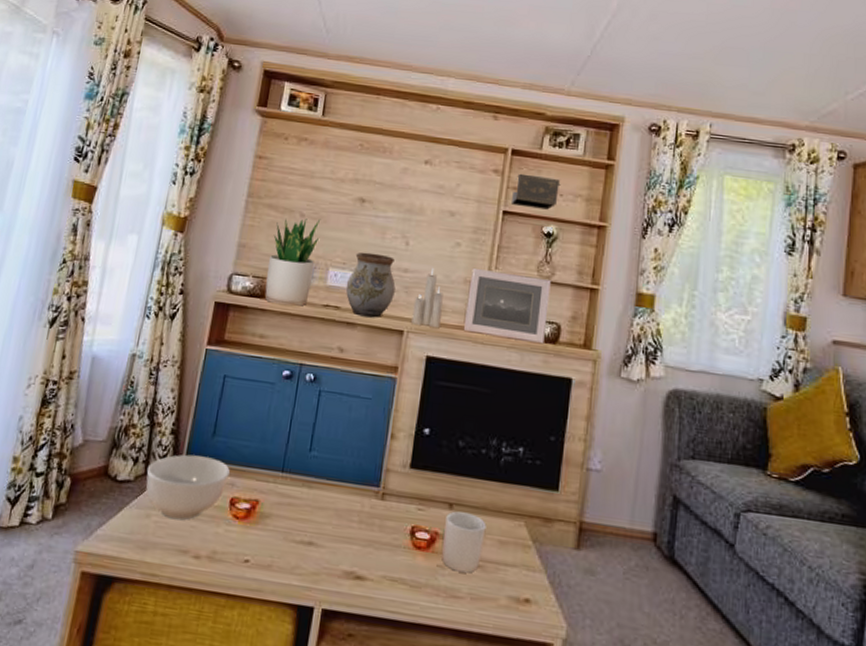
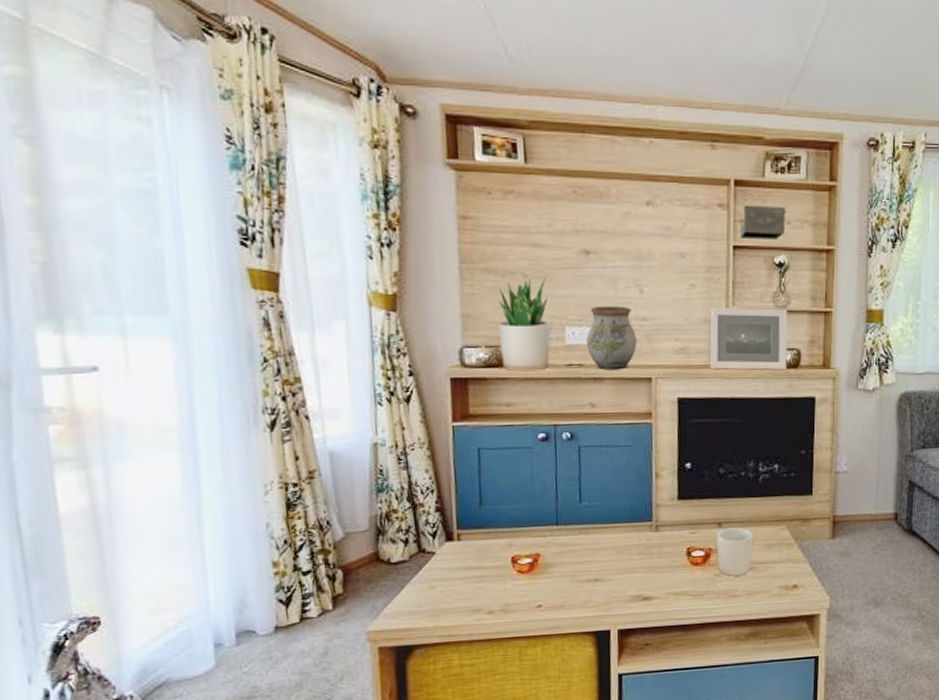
bowl: present [146,454,231,520] -> none [419,525,506,586]
candle: present [410,268,444,330] -> none [657,313,688,372]

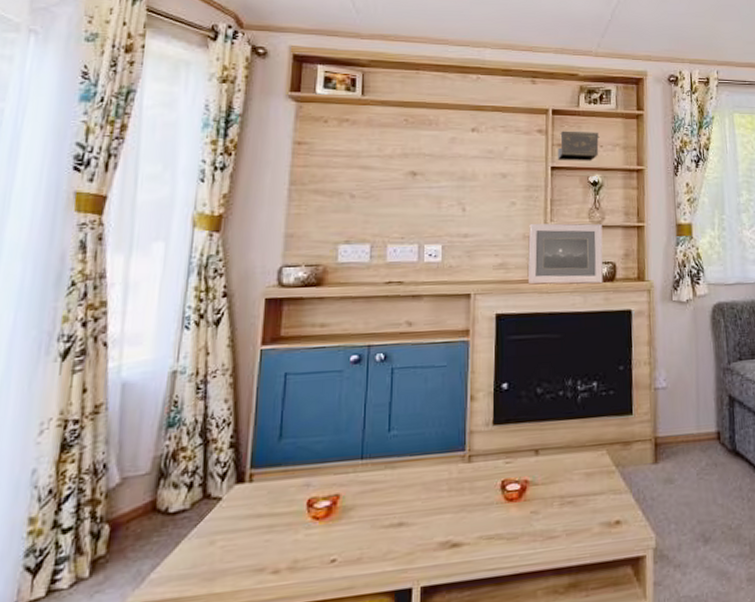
planter: present [498,277,550,372] -> none [320,197,373,291]
vase: present [586,305,637,370] -> none [407,223,457,287]
mug: present [716,527,754,576] -> none [532,454,573,513]

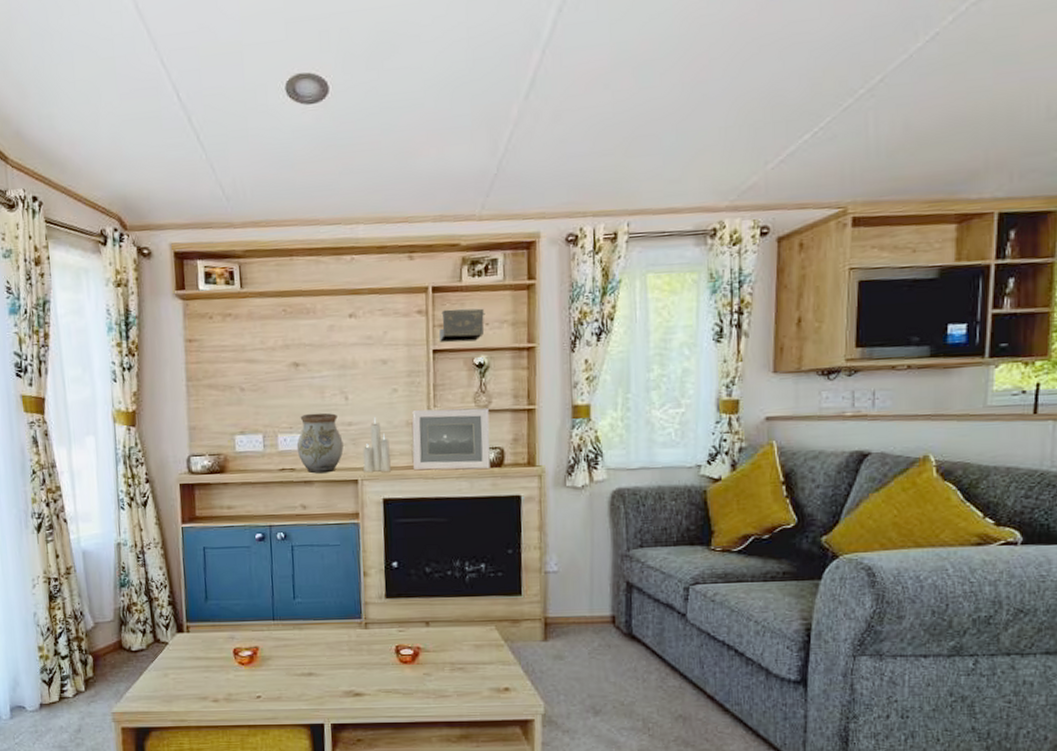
vase: none [407,223,457,287] -> present [296,413,344,474]
candle: none [476,230,507,288] -> present [362,417,392,474]

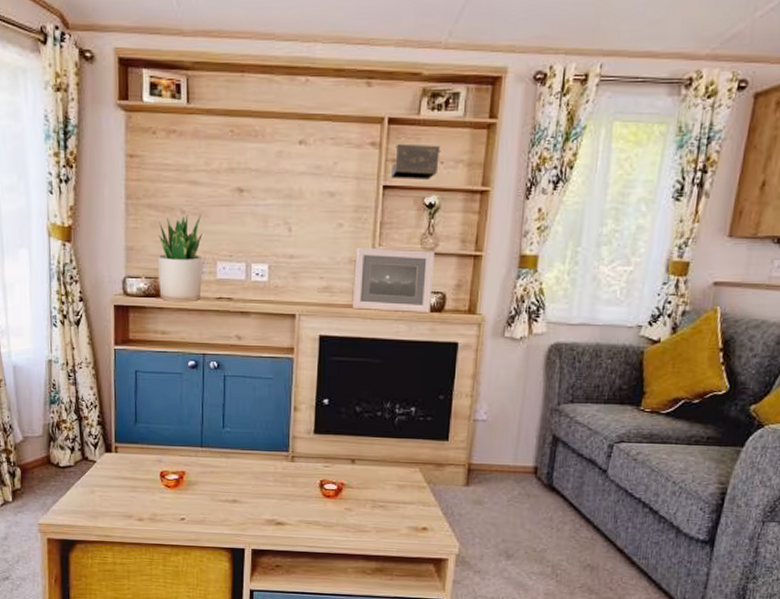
planter: none [219,390,265,477] -> present [157,214,203,302]
vase: present [296,413,344,474] -> none [235,242,283,305]
candle: present [362,417,392,474] -> none [301,252,331,311]

